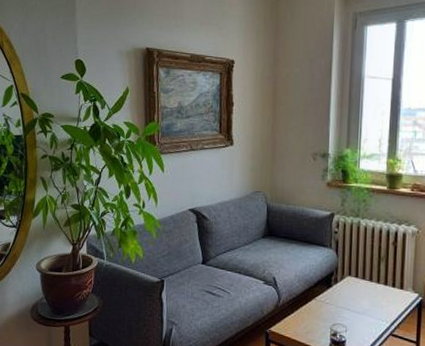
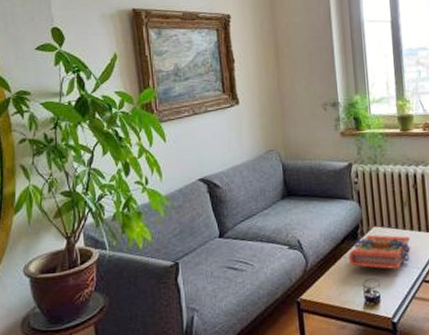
book: none [320,282,383,320] -> present [349,234,411,270]

